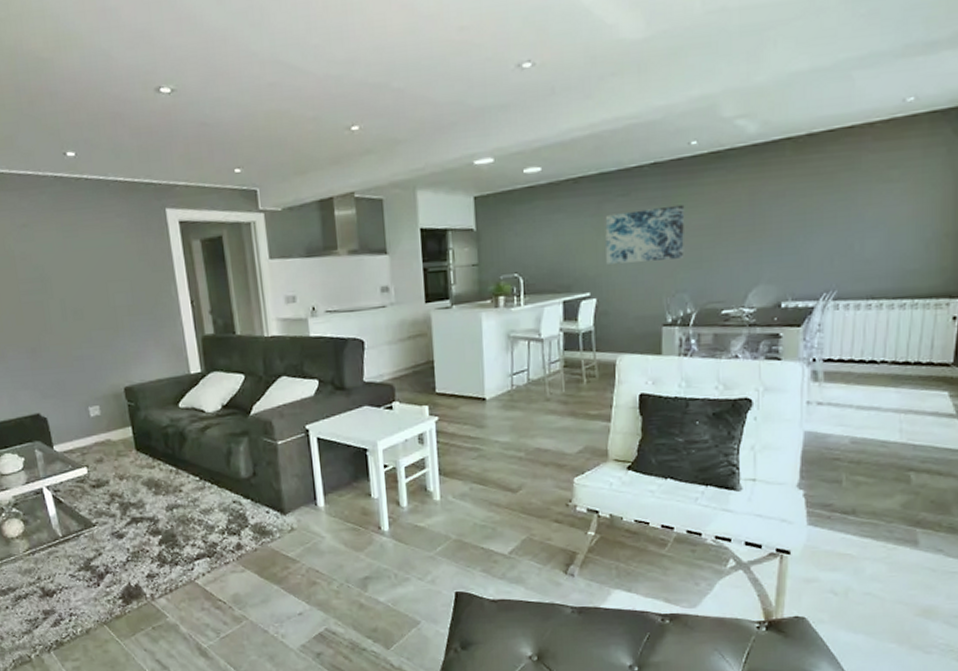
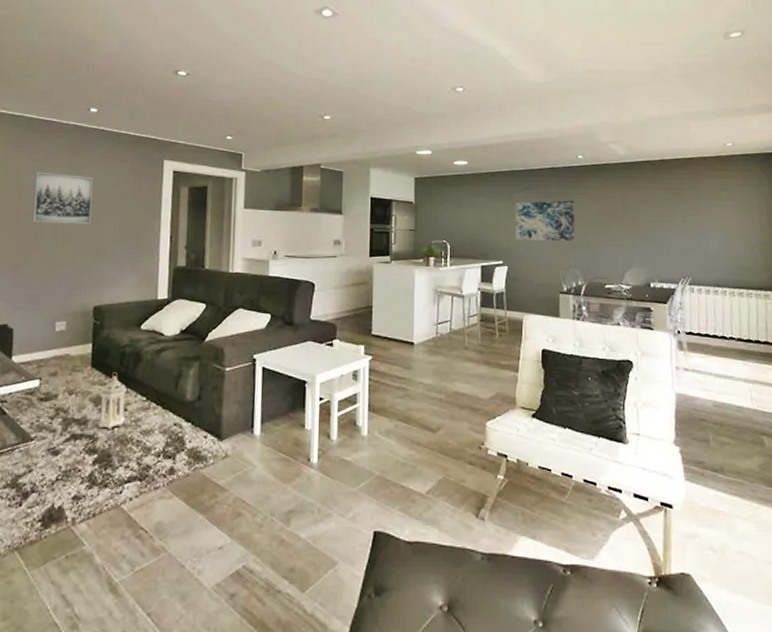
wall art: none [24,238,101,301] -> present [31,172,94,225]
lantern: none [151,454,182,511] -> present [98,372,127,429]

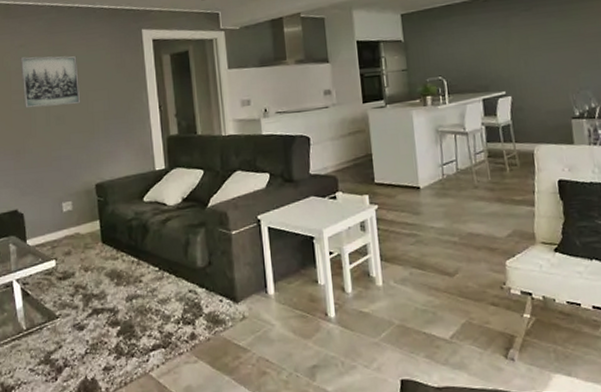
lantern: present [98,372,127,429] -> none [114,245,142,301]
wall art: present [515,200,575,241] -> none [513,17,583,67]

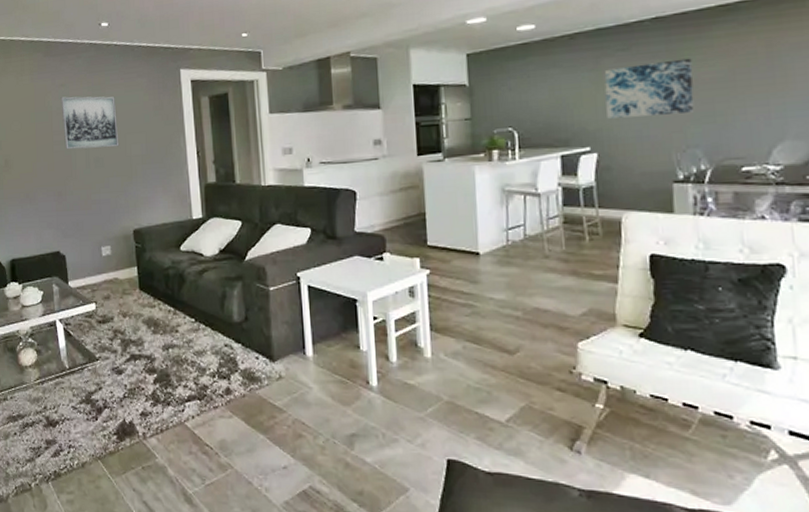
wall art: none [513,17,583,67] -> present [604,58,694,119]

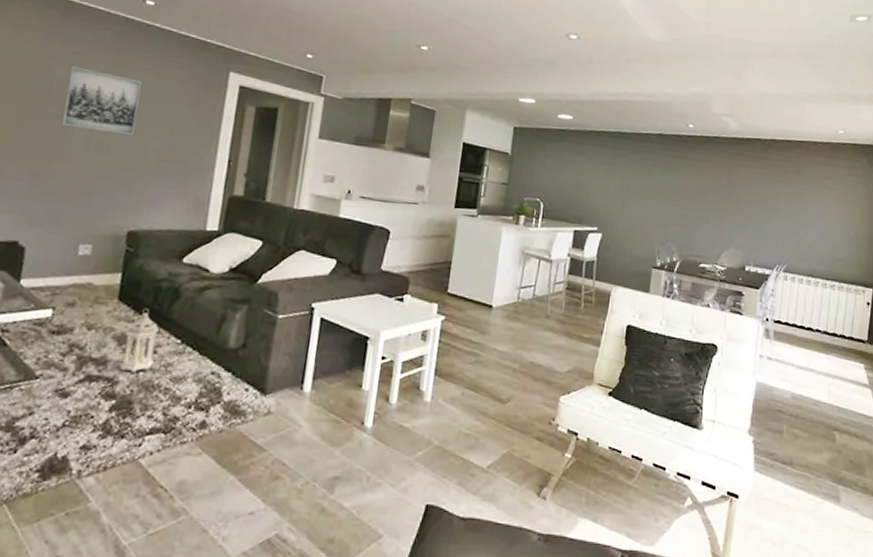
lantern: none [151,294,178,350] -> present [119,308,159,373]
wall art: present [604,58,694,119] -> none [614,166,680,214]

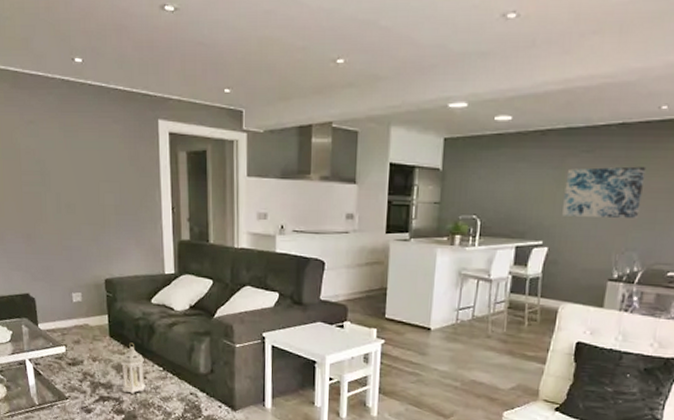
wall art: present [60,66,143,136] -> none [30,135,92,194]
wall art: none [614,166,680,214] -> present [562,166,646,218]

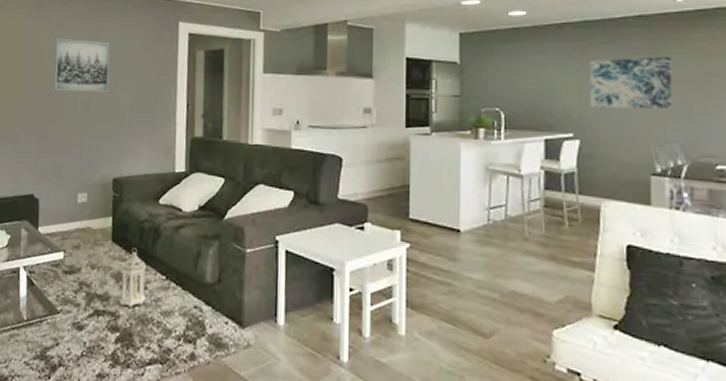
wall art: none [30,135,92,194] -> present [53,38,111,93]

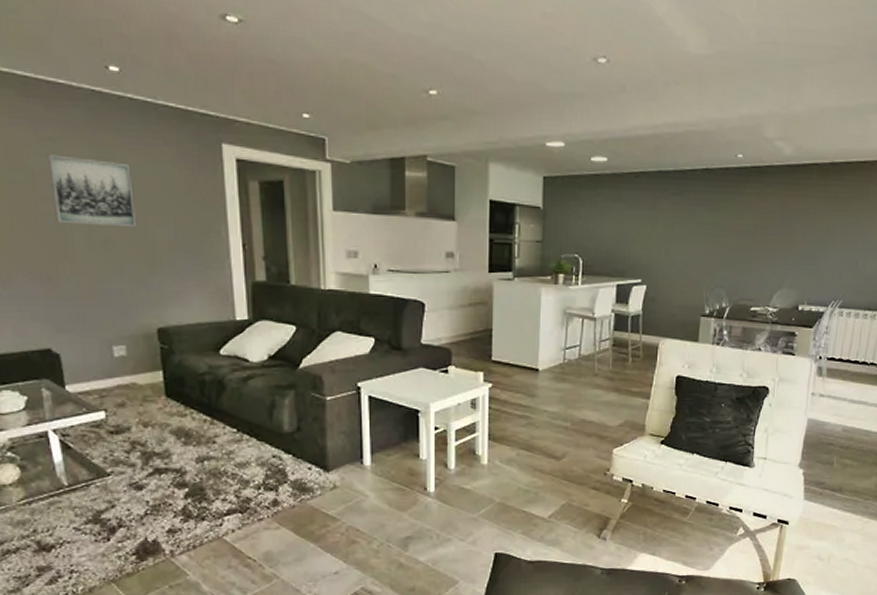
lantern: present [119,247,146,307] -> none [181,402,215,462]
wall art: present [589,56,673,108] -> none [658,209,728,257]

